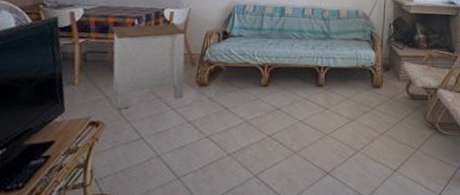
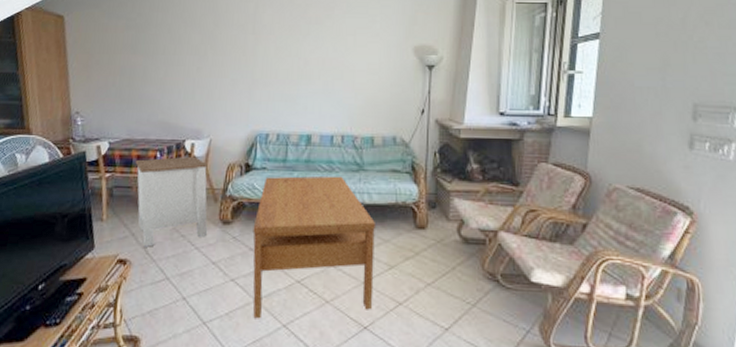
coffee table: none [226,43,339,171] -> present [253,176,375,319]

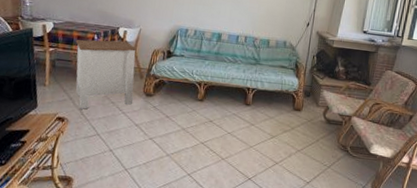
coffee table: present [253,176,375,319] -> none [165,62,264,169]

